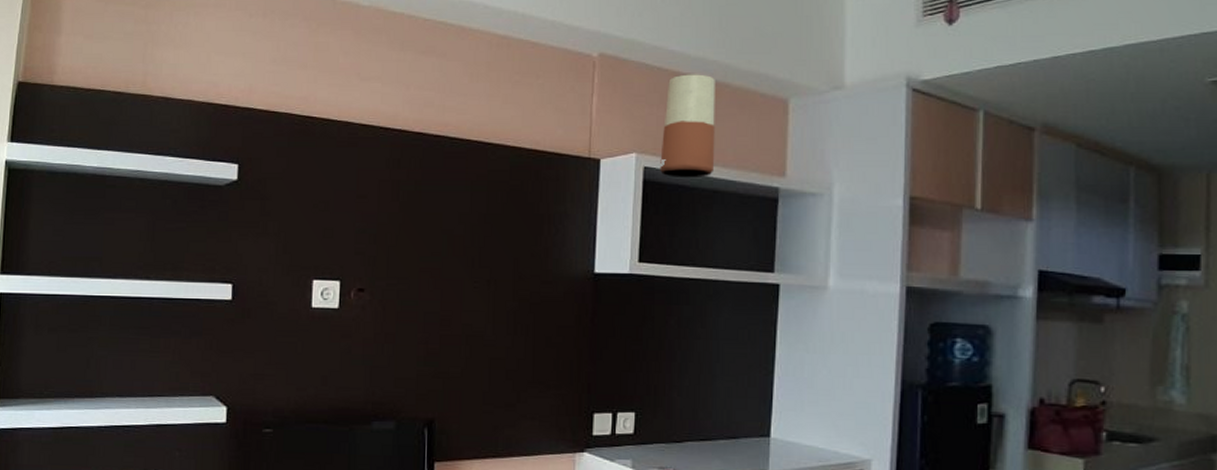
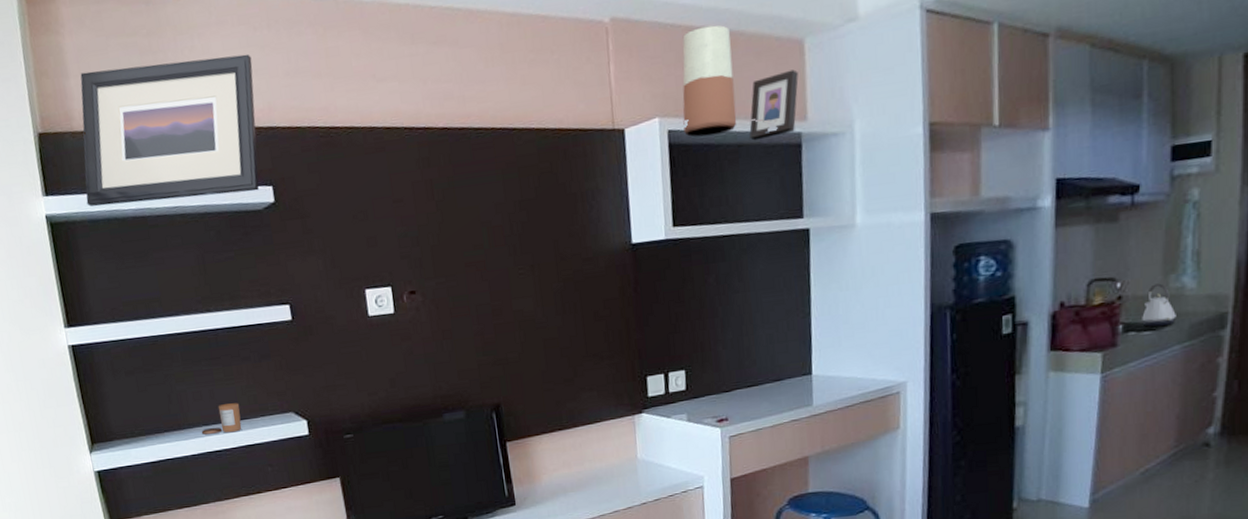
picture frame: none [49,32,242,167] -> present [80,53,259,207]
candle: none [113,377,160,409] -> present [201,403,242,435]
picture frame: none [726,126,780,189] -> present [749,69,799,141]
kettle: none [1127,393,1164,441] -> present [1142,283,1176,327]

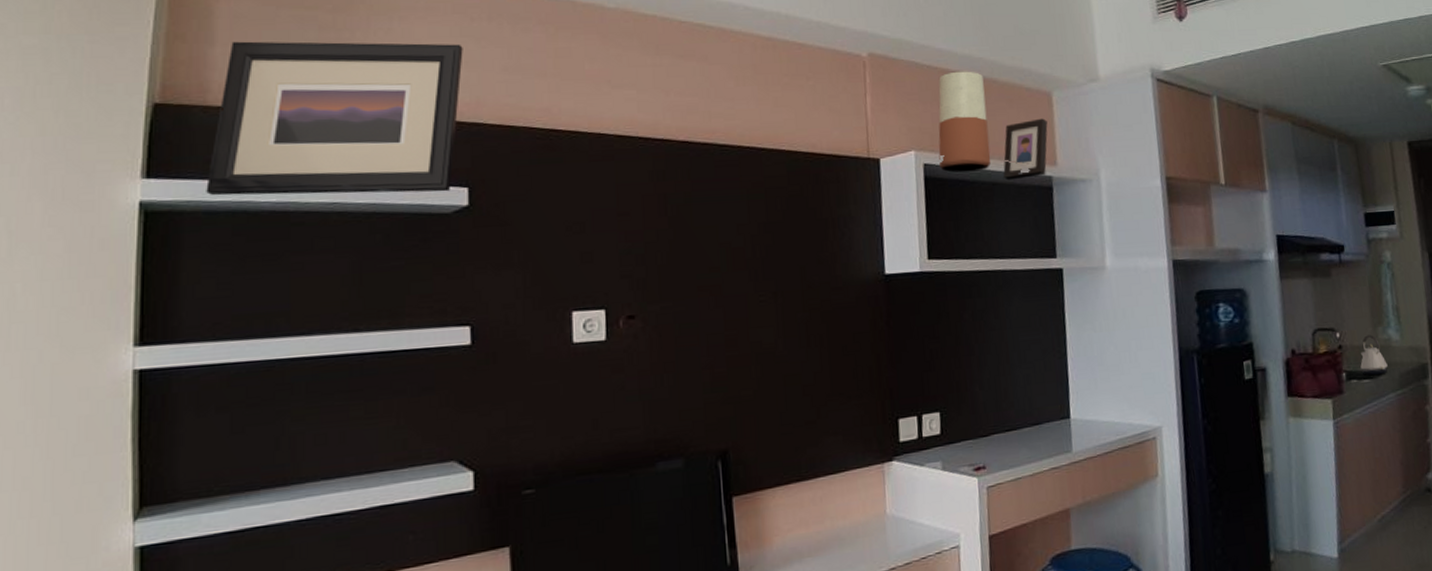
candle: present [201,403,242,435] -> none [317,449,381,493]

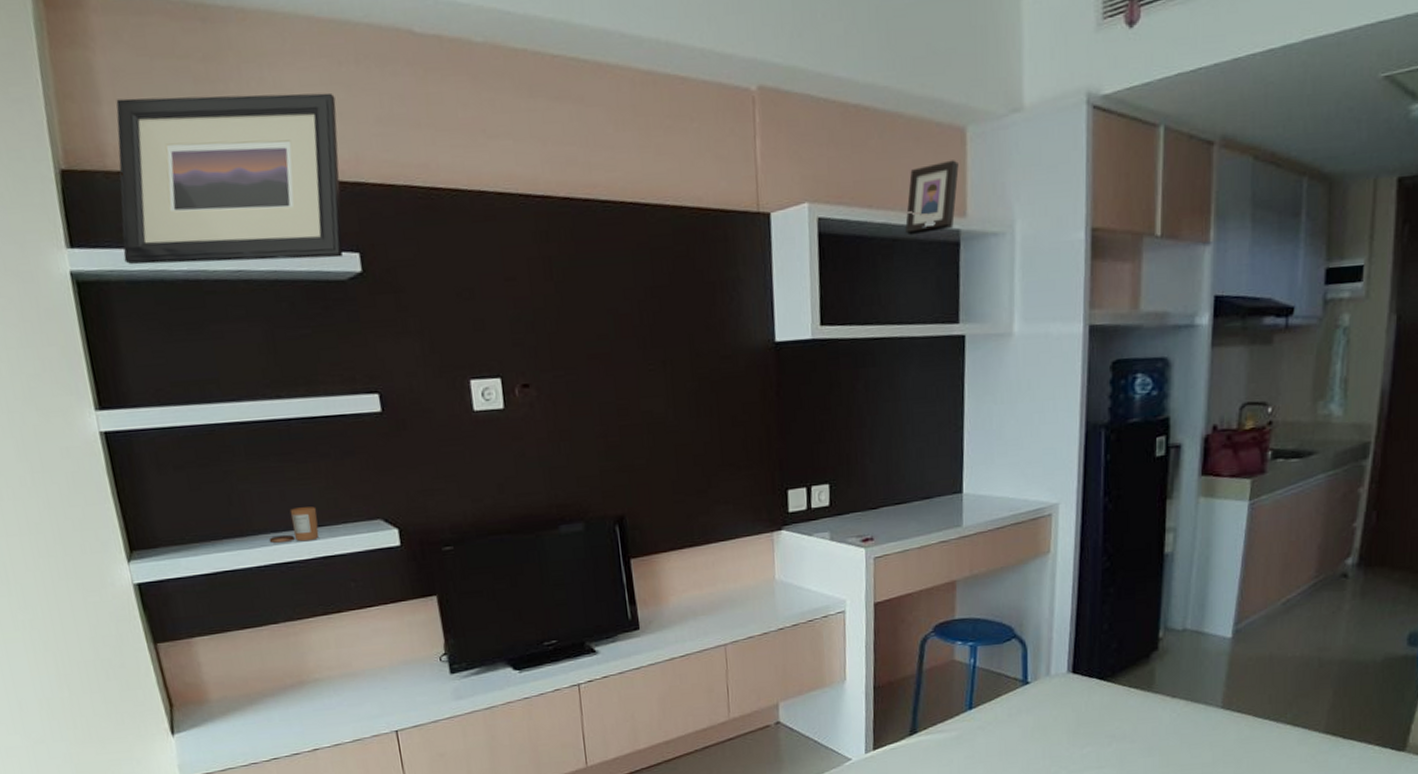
candle: none [317,449,381,493] -> present [269,506,320,544]
vase: present [938,71,992,173] -> none [834,104,893,228]
kettle: present [1360,335,1388,376] -> none [1290,410,1323,455]

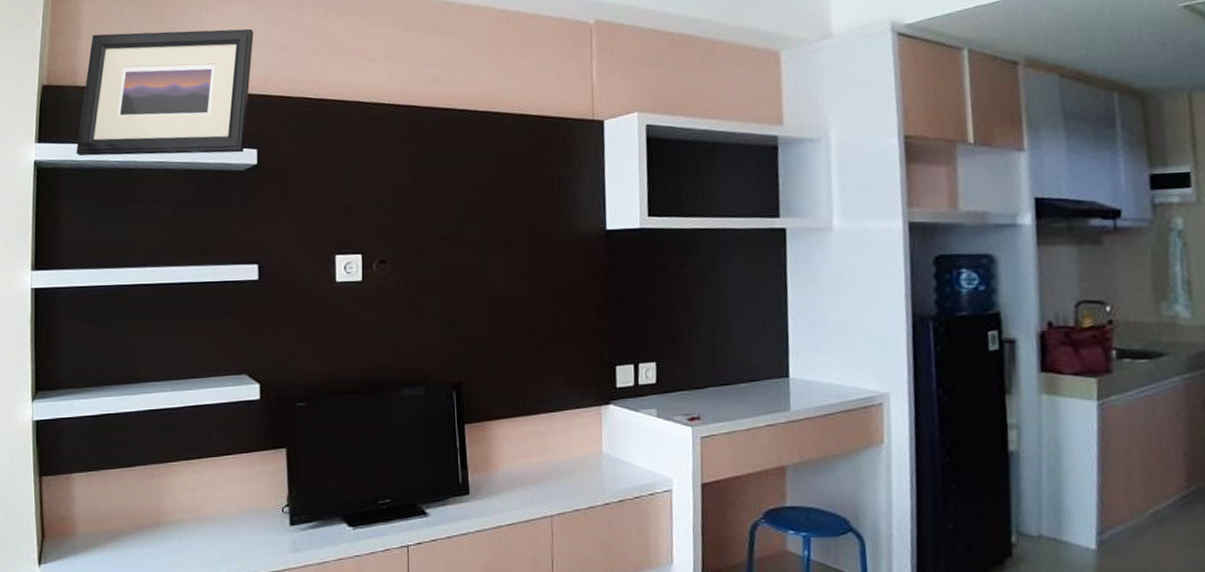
candle: present [269,506,320,544] -> none [149,360,193,392]
picture frame: present [905,160,959,236] -> none [726,77,775,140]

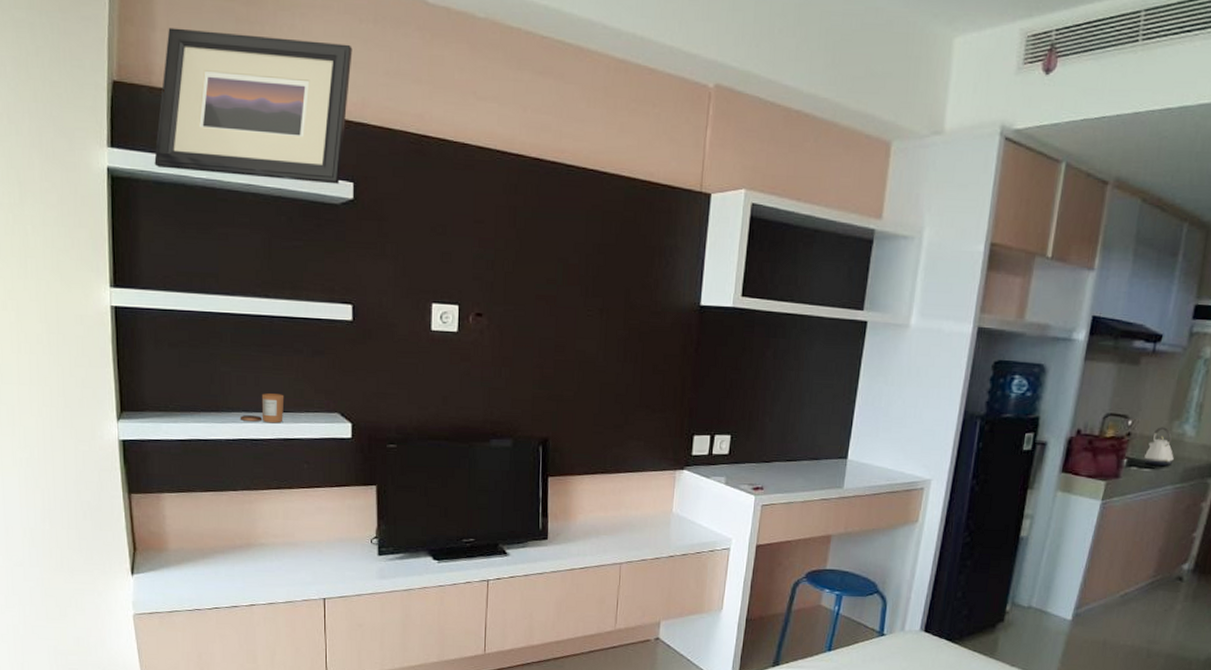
candle: none [149,360,193,392] -> present [240,393,285,424]
kettle: none [1136,310,1173,356] -> present [1144,427,1174,467]

